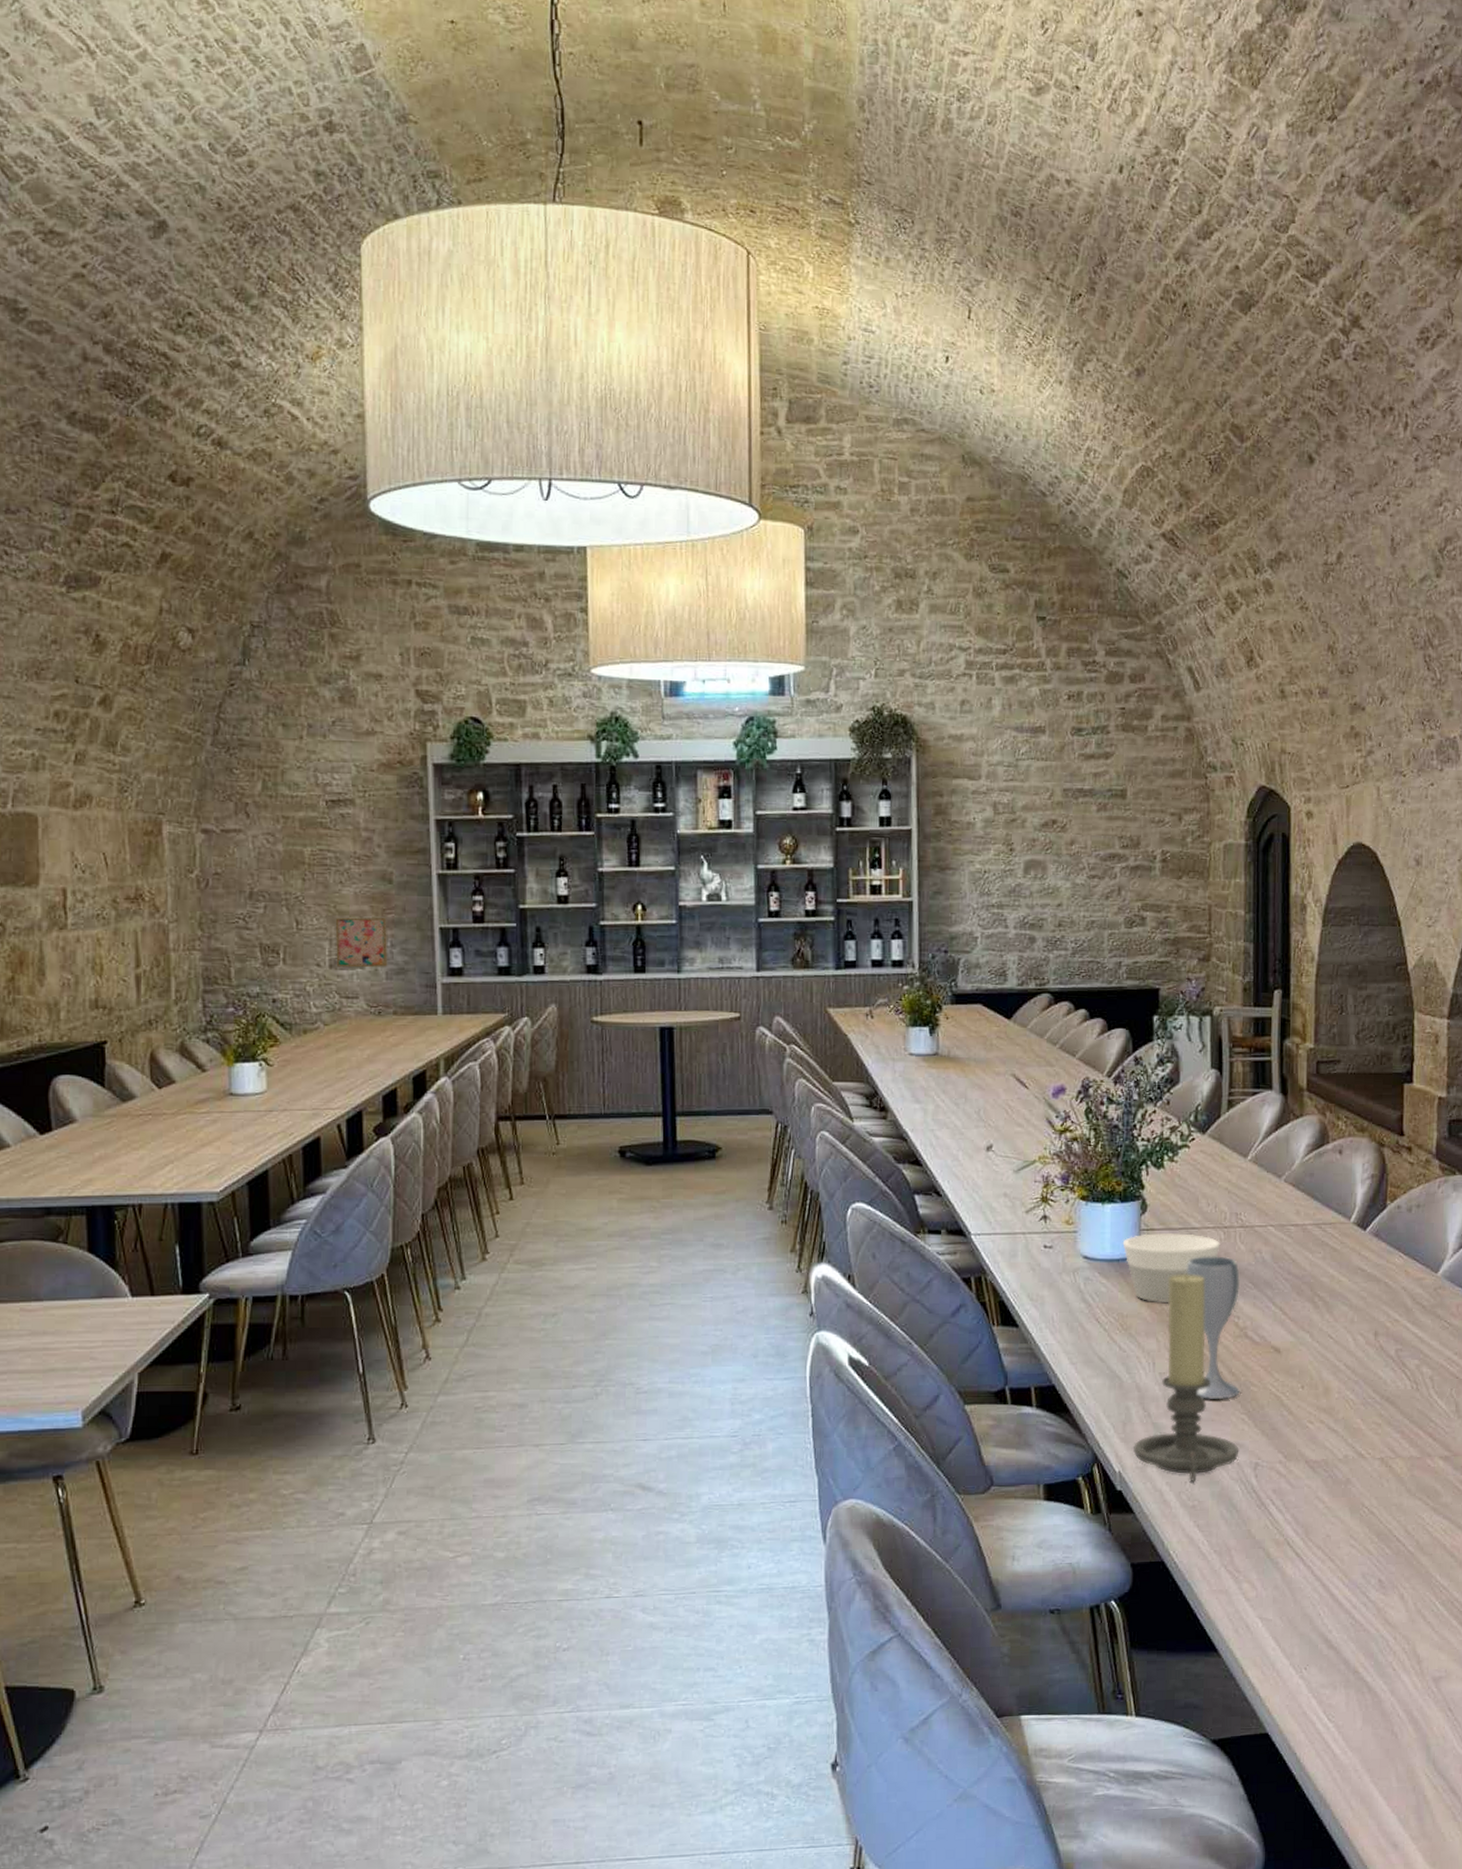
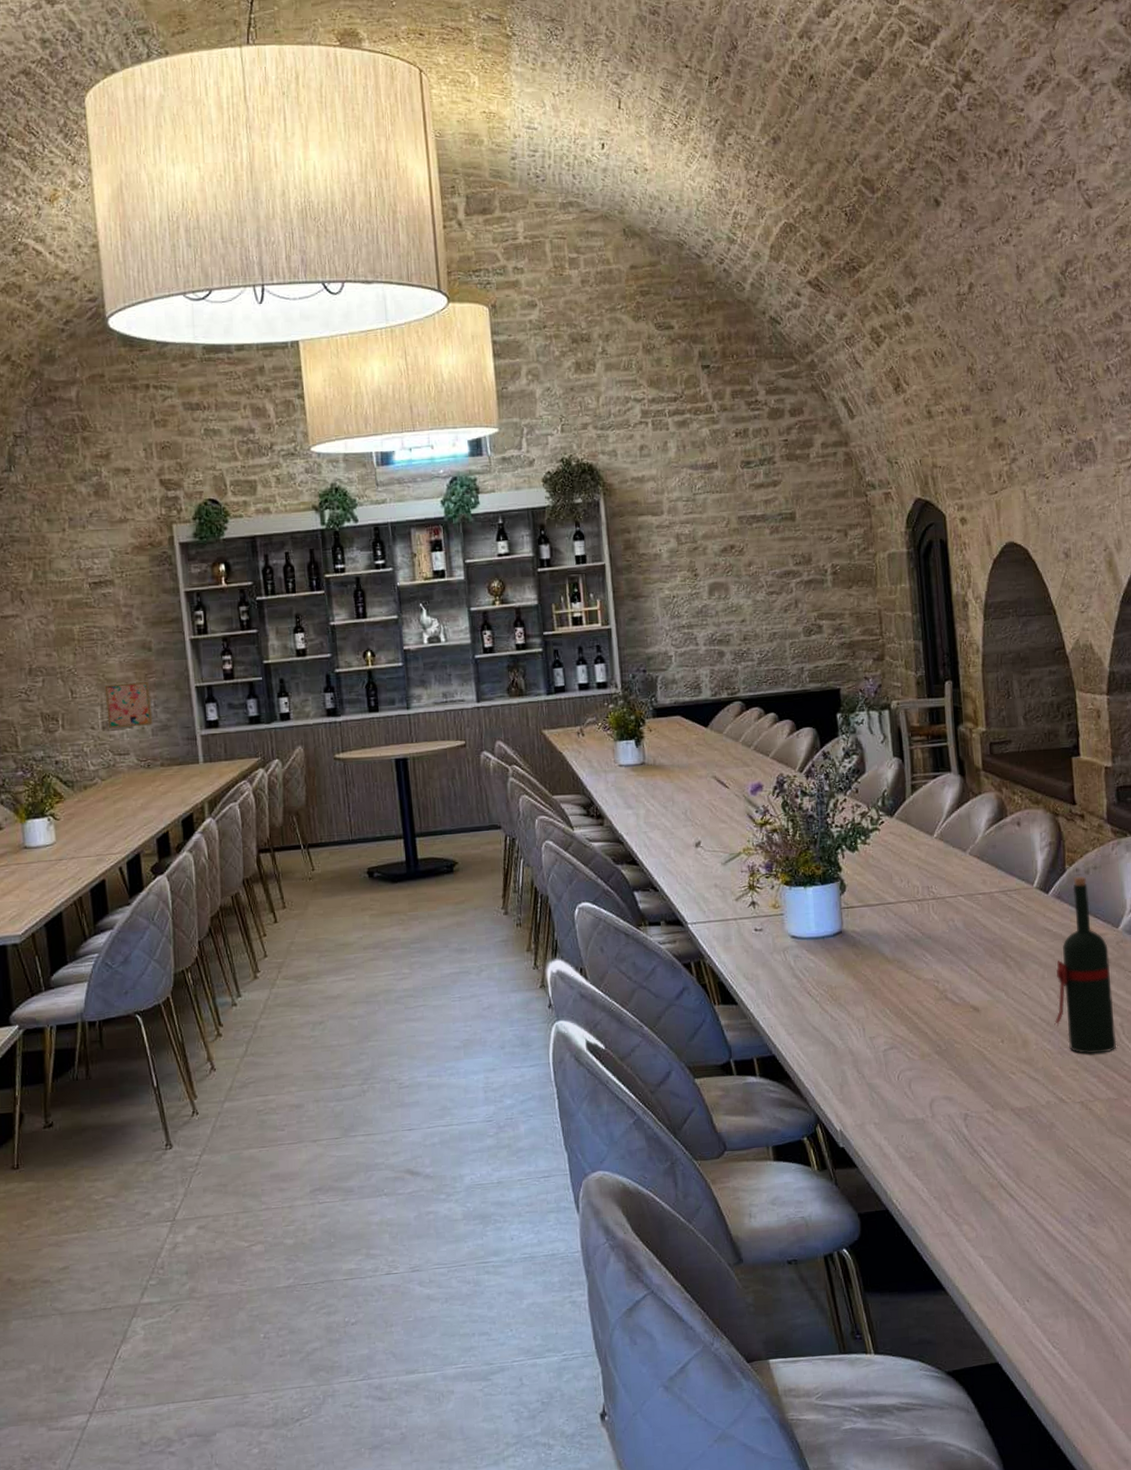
bowl: present [1122,1233,1220,1302] -> none [826,909,916,973]
candle holder: present [1133,1273,1239,1483] -> none [852,945,949,1136]
cup: present [1186,1256,1241,1399] -> none [886,926,946,1059]
wine bottle: none [1360,1214,1425,1407] -> present [1054,876,1117,1054]

